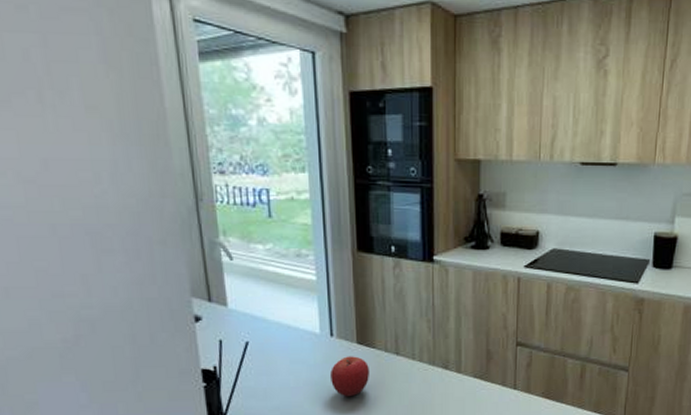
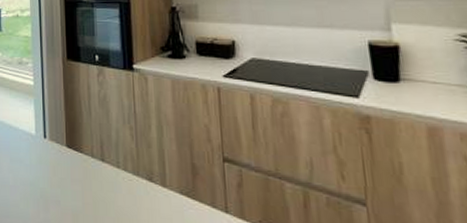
fruit: present [331,356,370,397] -> none [43,159,78,202]

